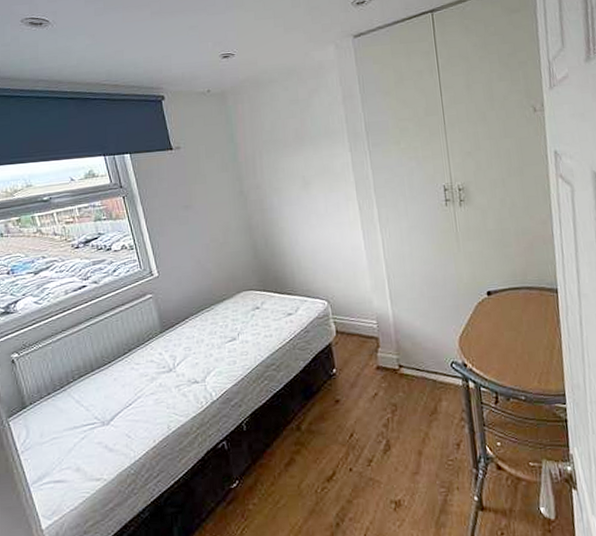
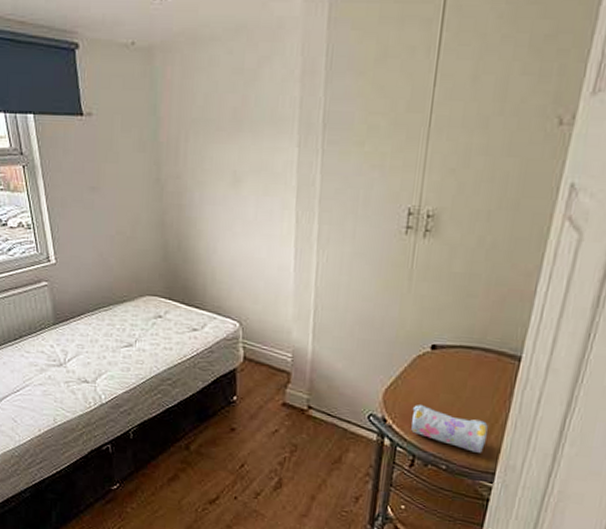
pencil case: none [485,345,551,379] -> present [411,405,489,453]

